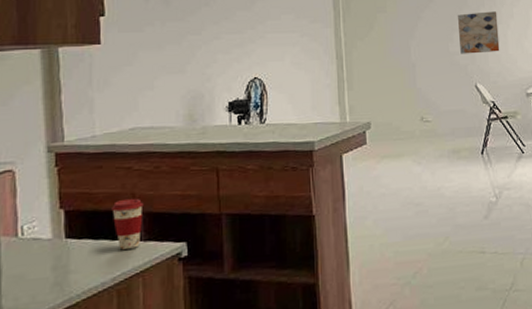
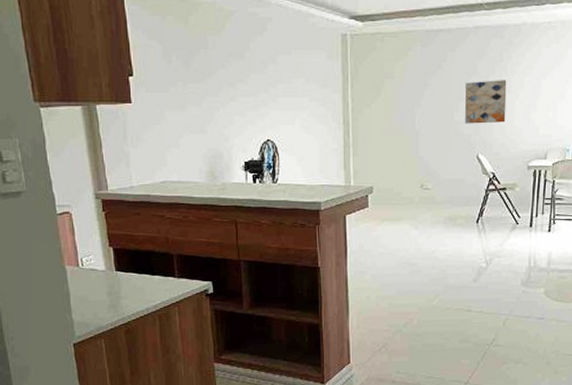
coffee cup: present [112,198,144,249] -> none [150,242,176,283]

